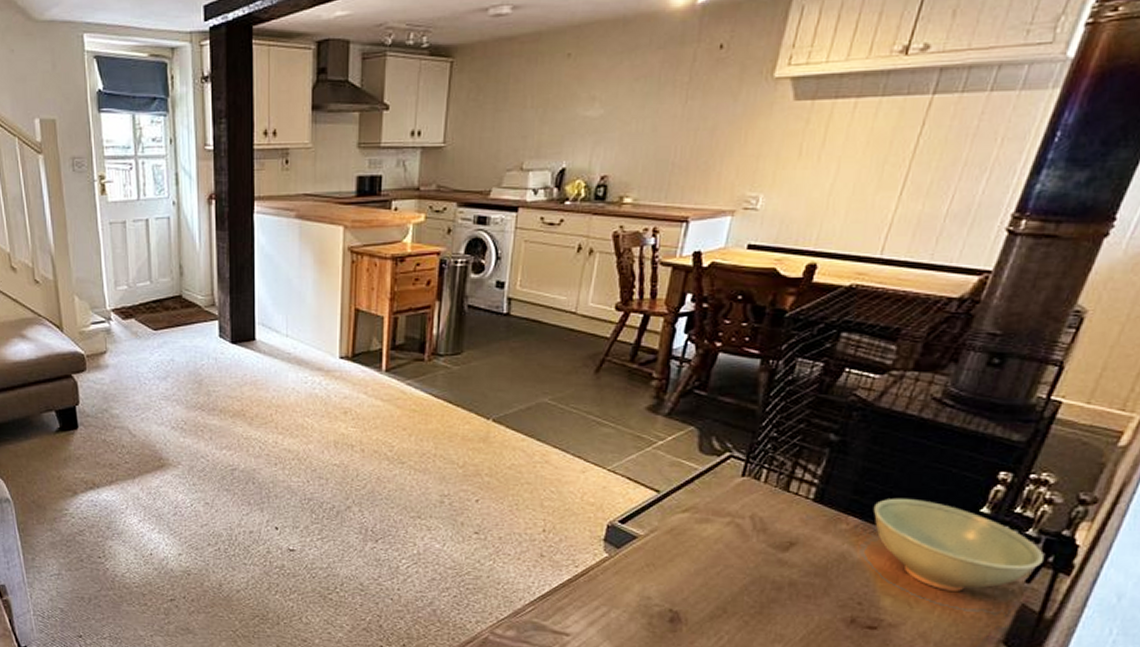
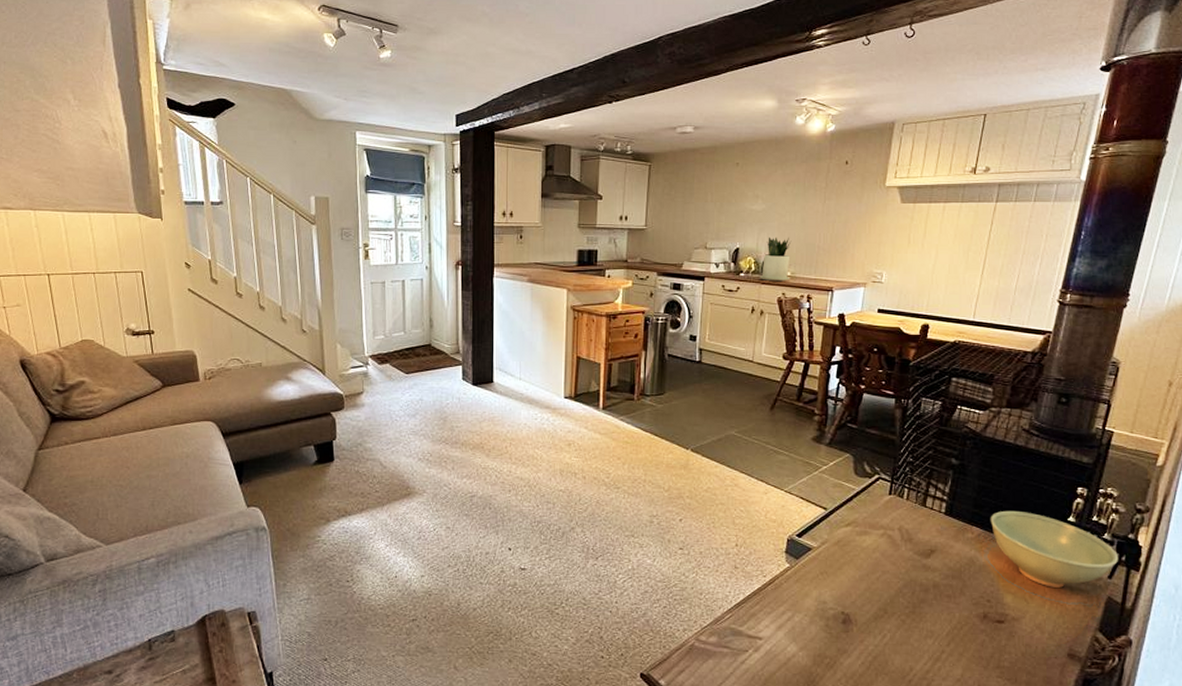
planter: none [590,152,637,211] -> present [759,236,792,282]

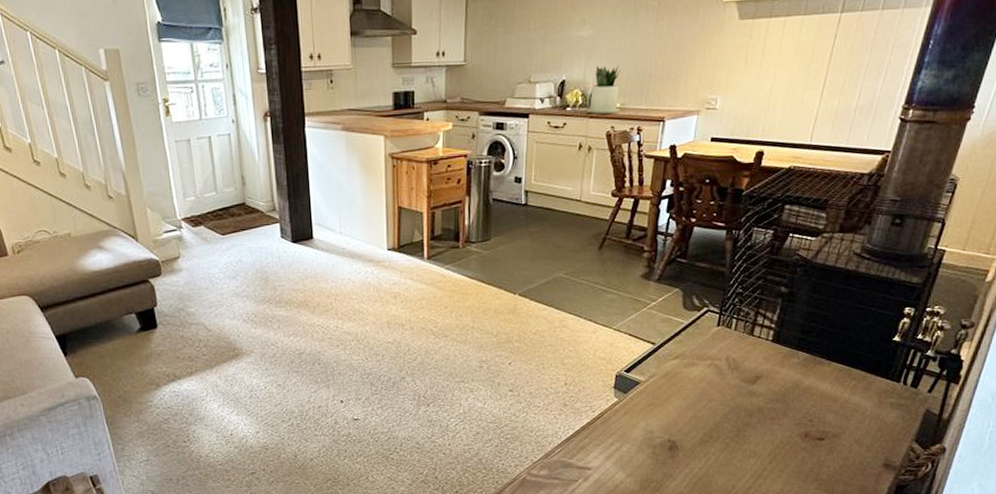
bowl: present [990,510,1118,588] -> none [816,334,939,404]

